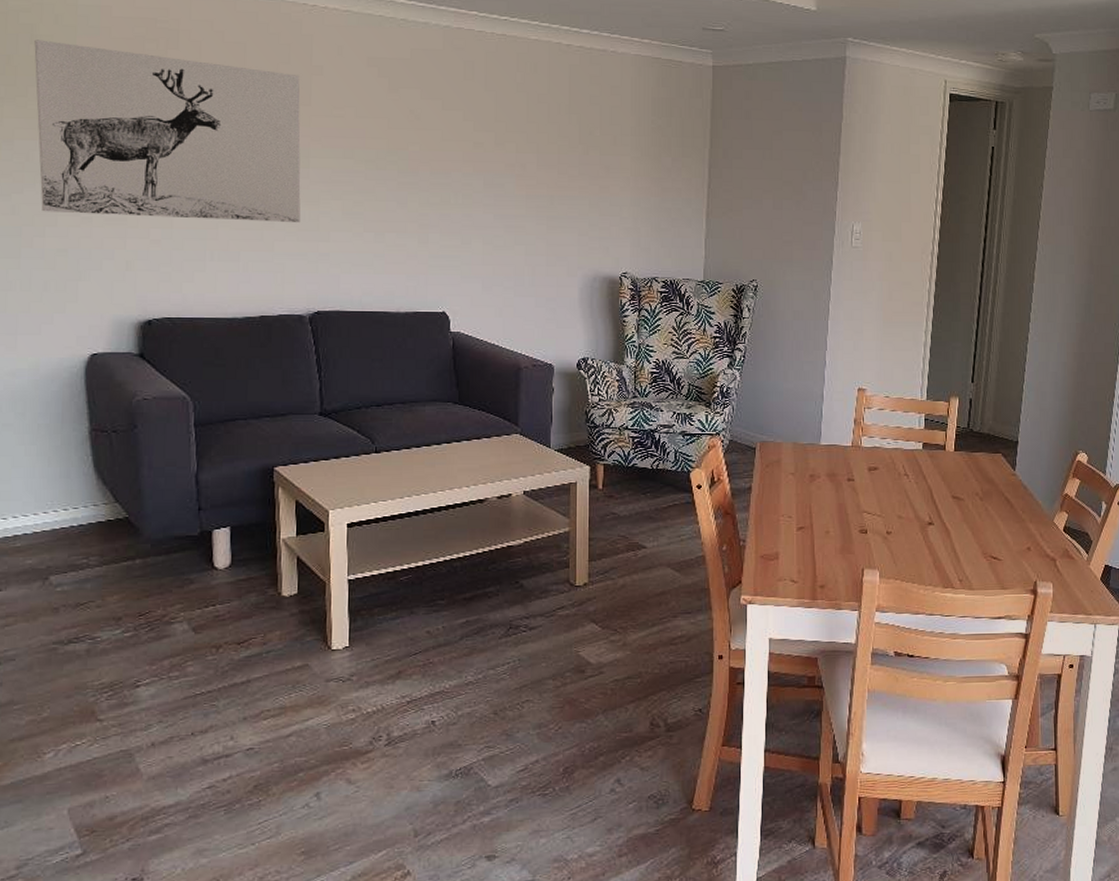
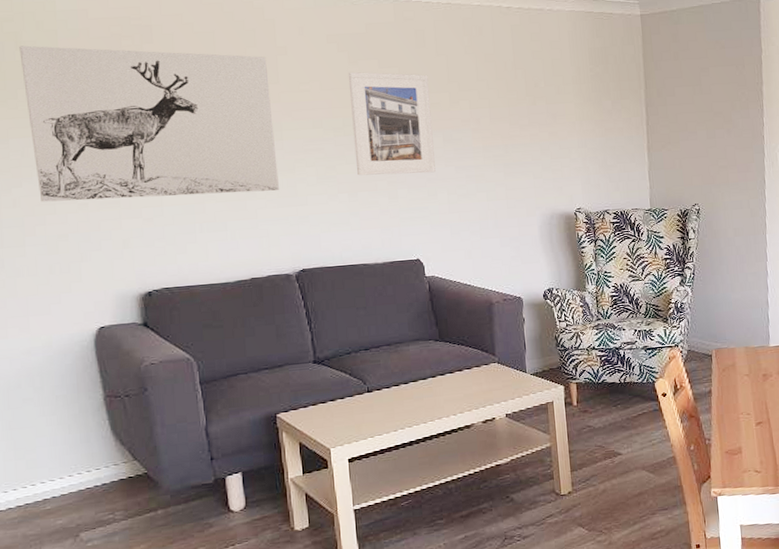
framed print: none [386,100,474,219] -> present [348,71,436,176]

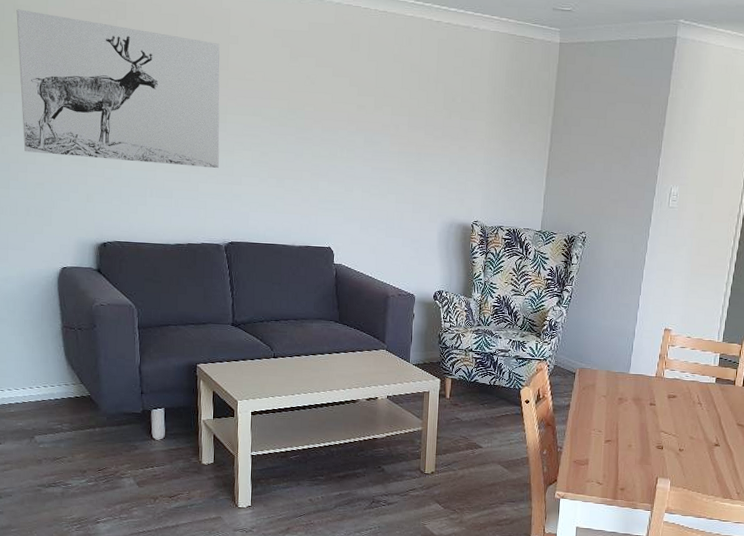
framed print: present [348,71,436,176] -> none [286,66,358,170]

